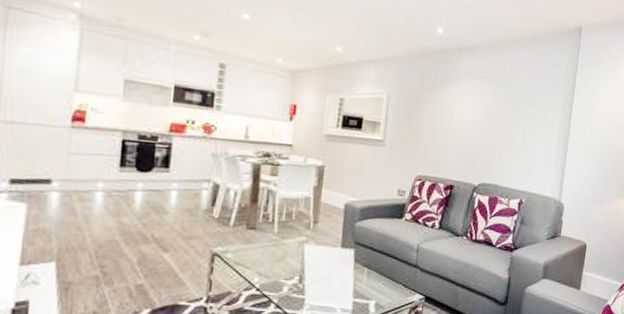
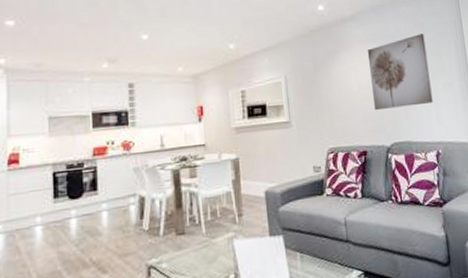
wall art: none [471,81,537,153] -> present [367,34,433,110]

